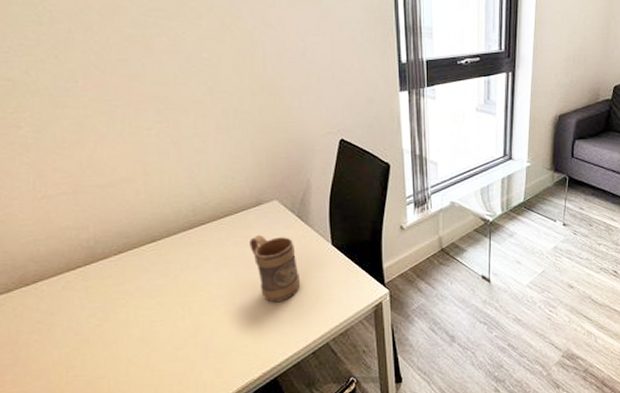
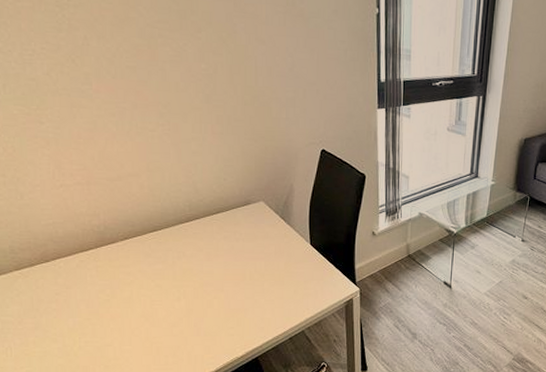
mug: present [249,234,301,303] -> none [238,231,282,292]

